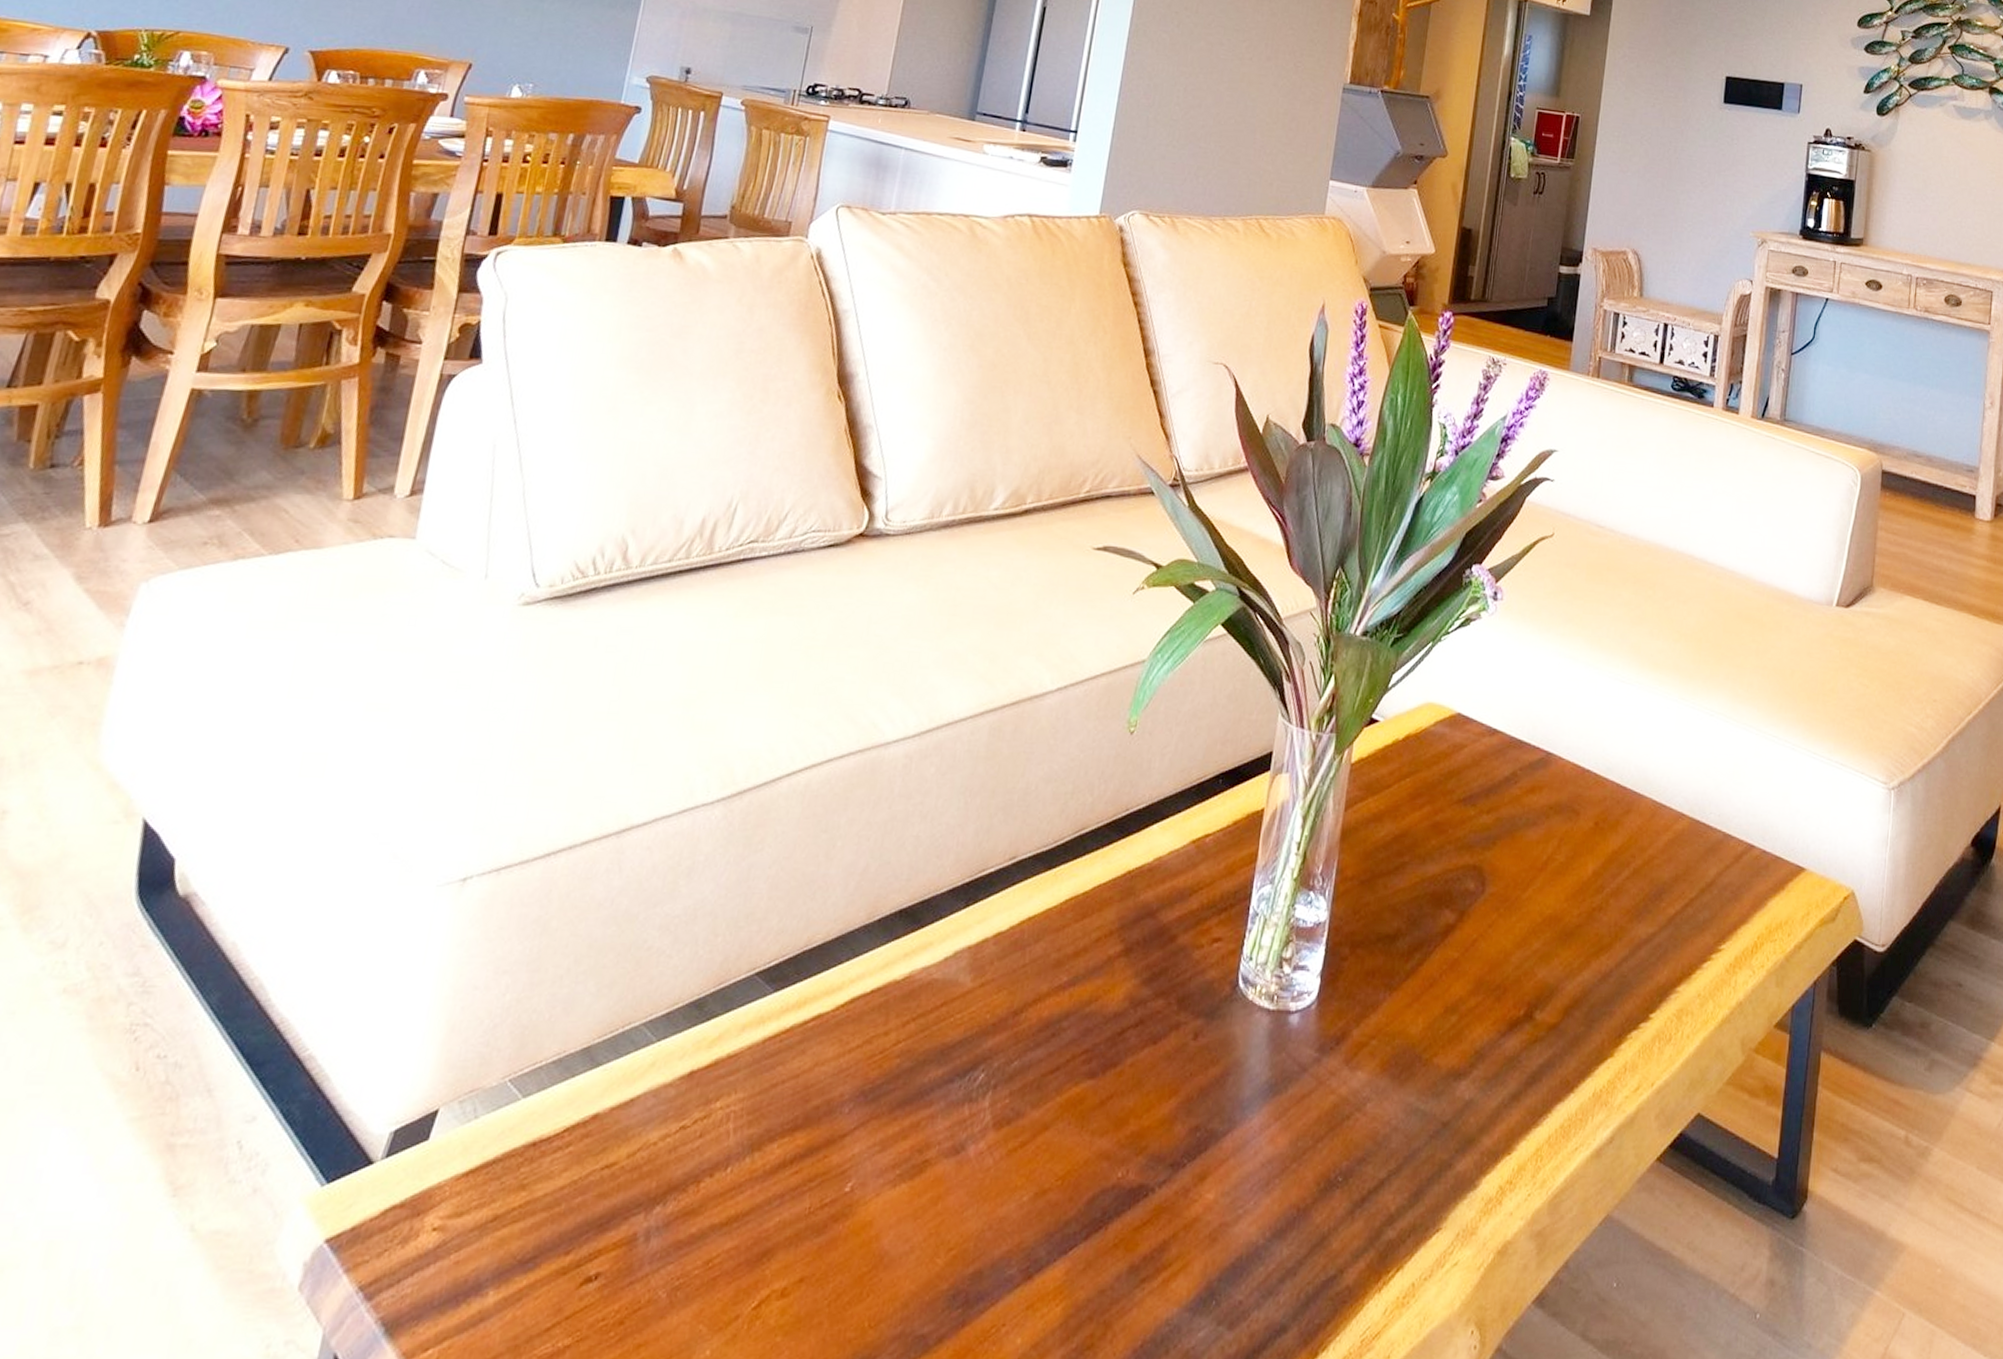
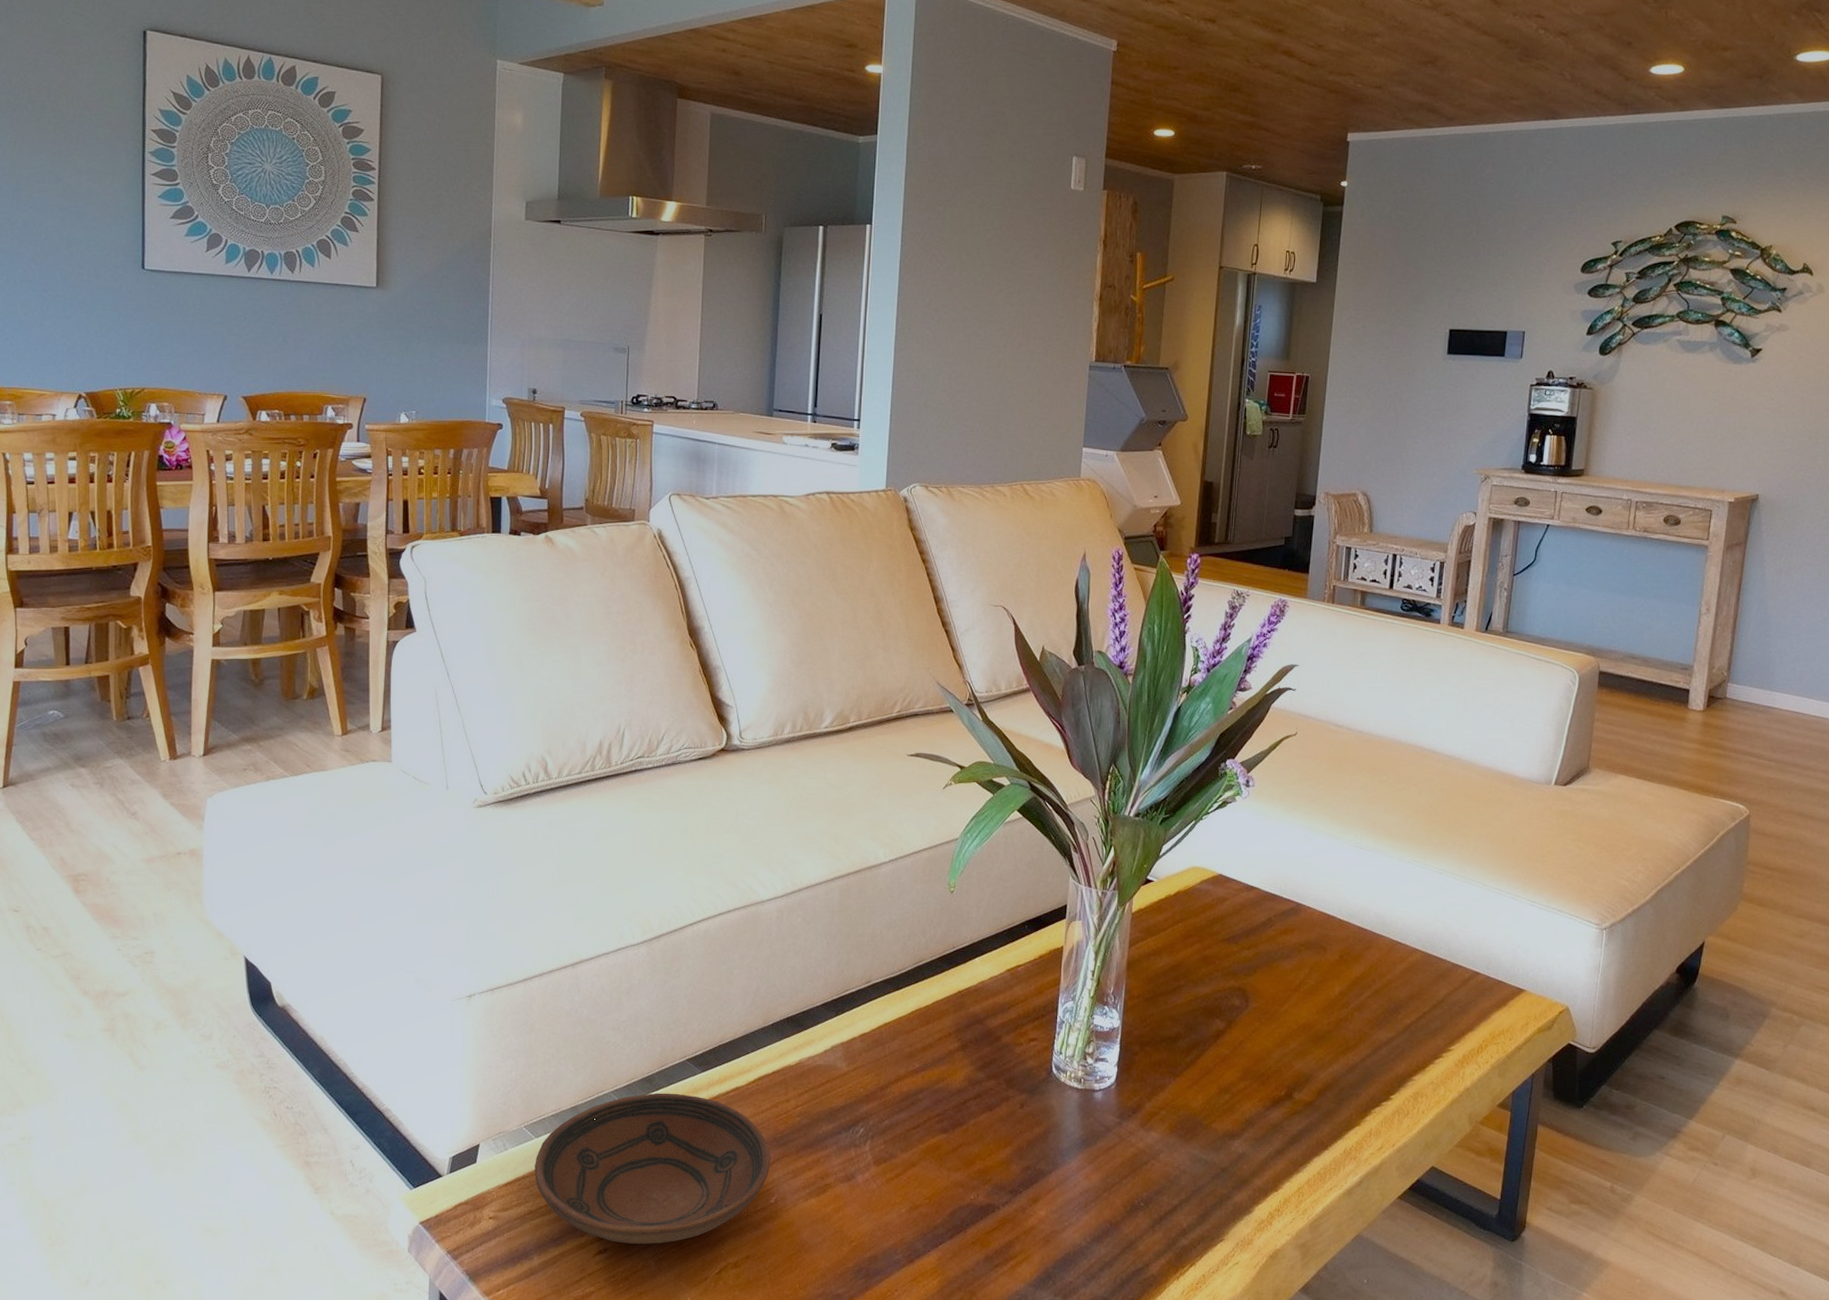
bowl: none [511,1024,854,1264] -> present [535,1093,771,1244]

